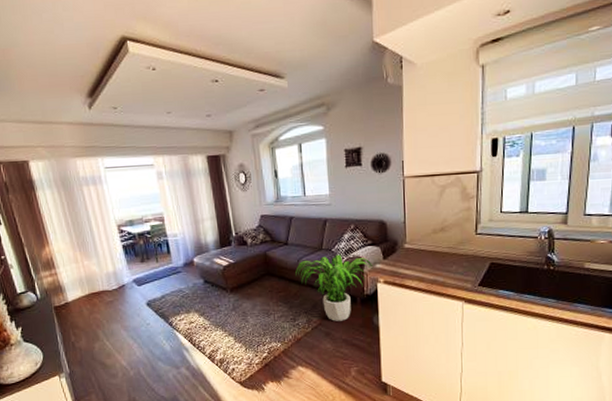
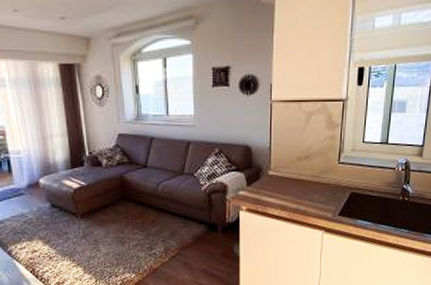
potted plant: present [295,254,374,321] -> none [154,179,237,251]

